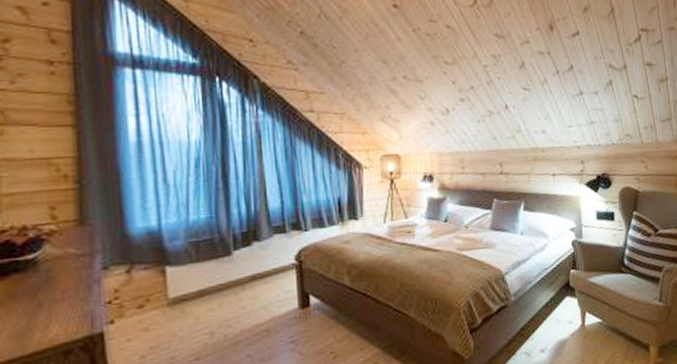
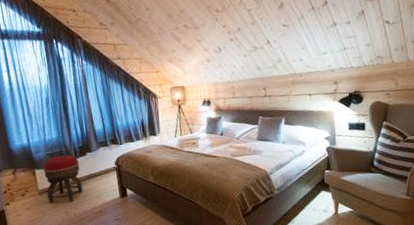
footstool: none [180,244,242,319] -> present [43,154,83,203]

